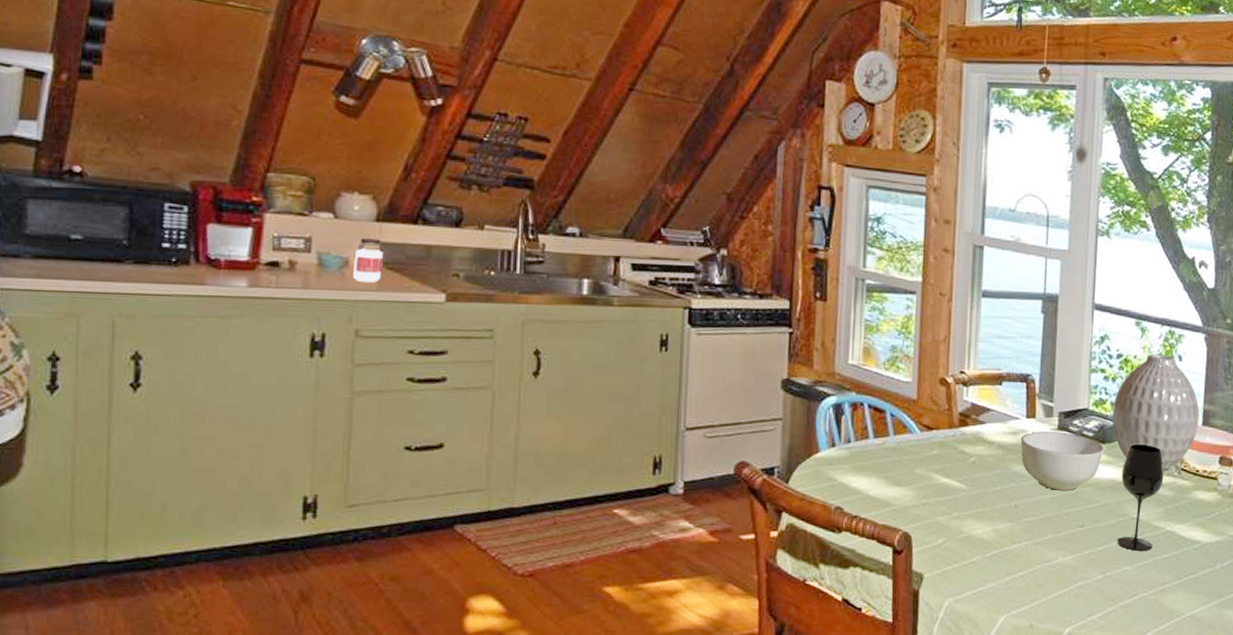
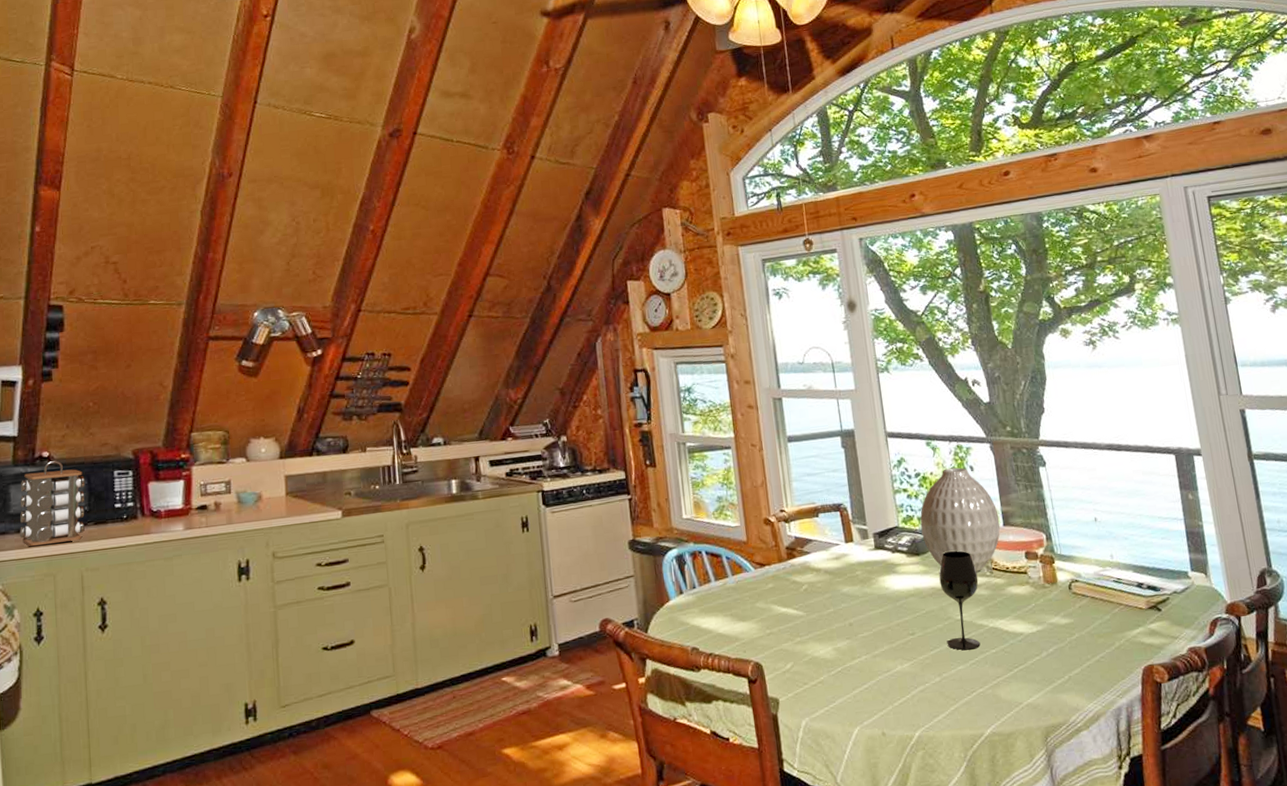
spice rack: none [37,178,125,280] -> present [20,461,85,547]
jar: present [353,238,386,282] -> none [265,473,290,512]
bowl: present [1020,431,1104,491] -> none [843,551,920,605]

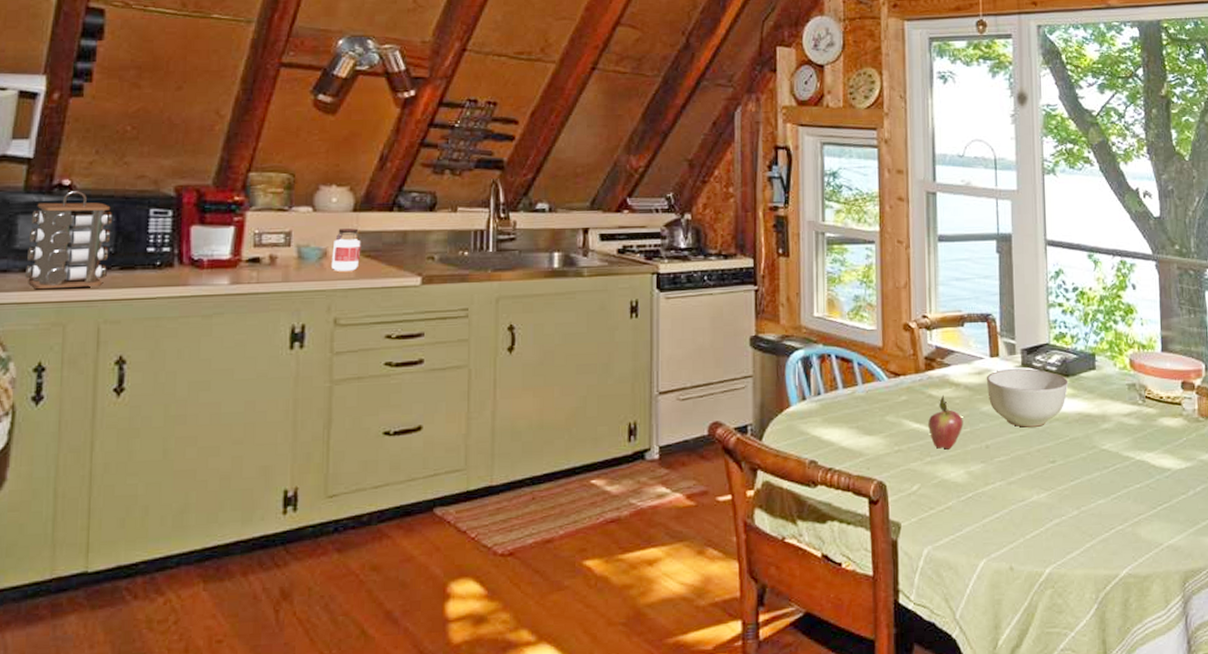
jar: none [265,473,290,512] -> present [332,228,363,271]
fruit: none [794,580,827,630] -> present [928,394,963,450]
bowl: none [843,551,920,605] -> present [986,368,1068,428]
vase: present [920,467,1000,572] -> none [1073,284,1158,399]
wine glass: present [939,550,981,651] -> none [1087,375,1129,483]

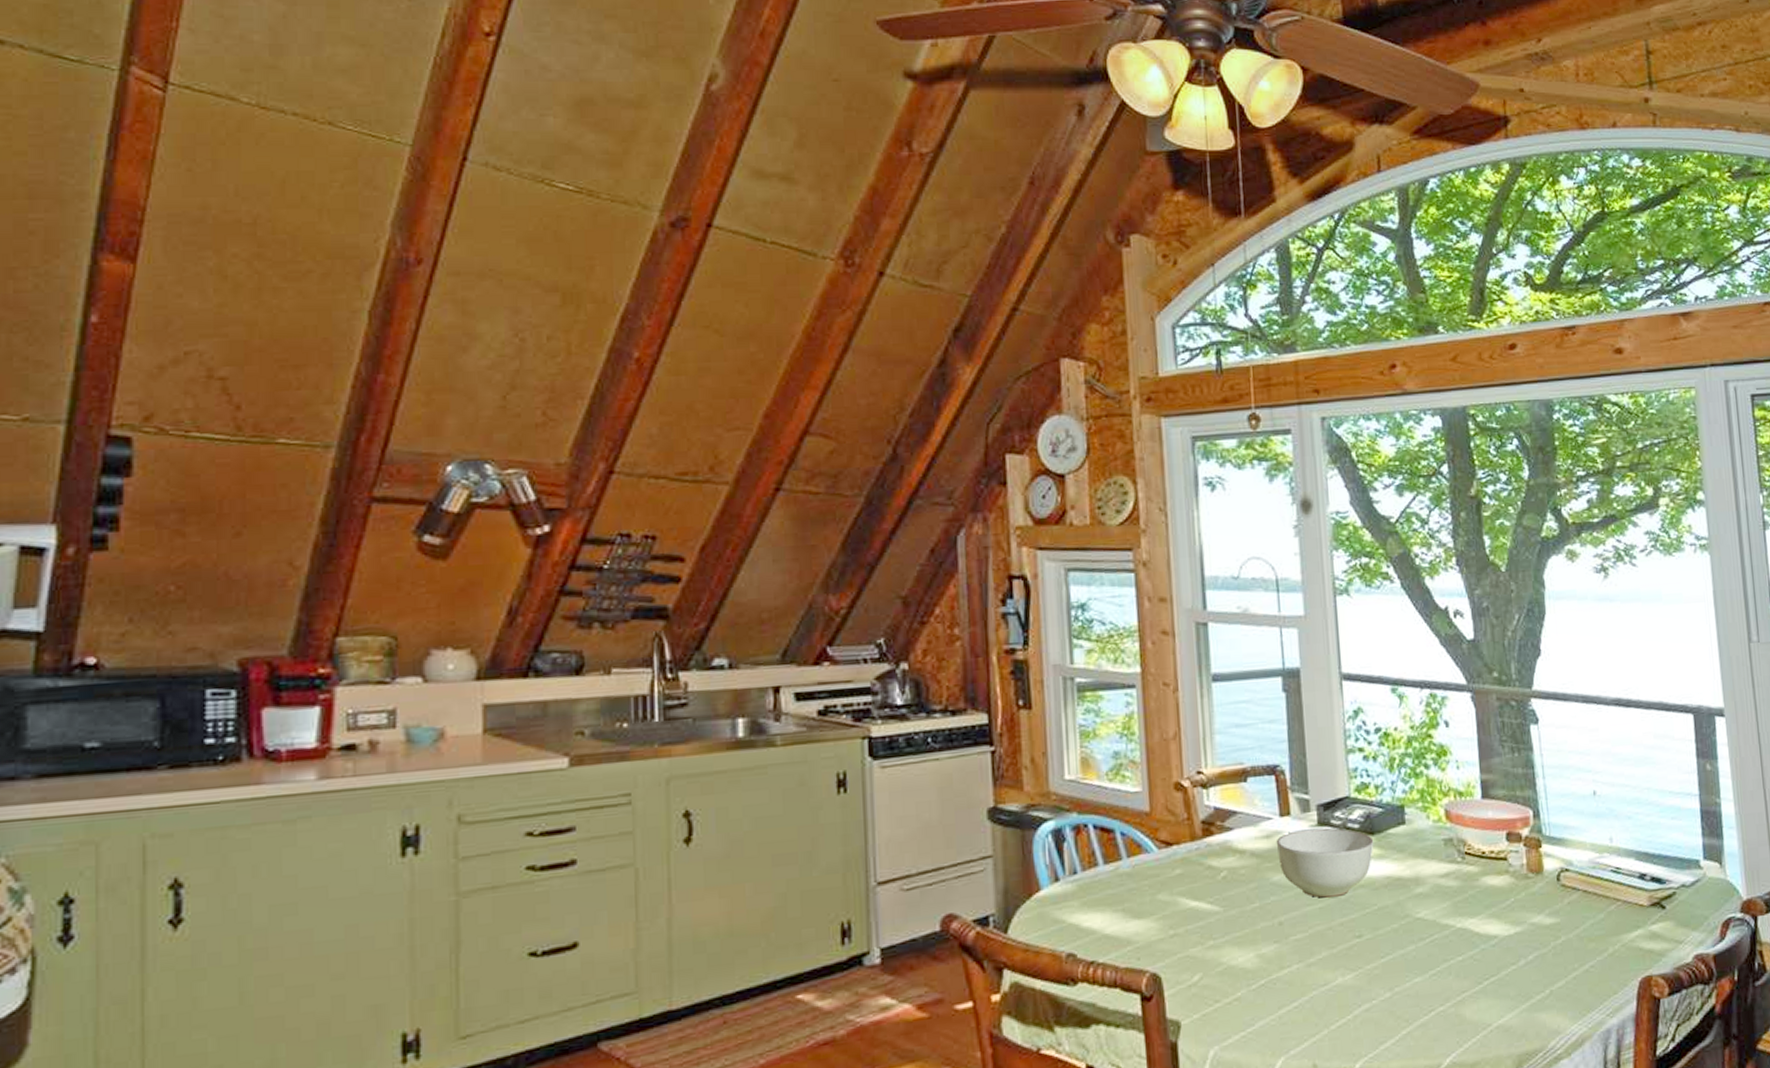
spice rack: present [25,191,112,290] -> none [41,671,155,800]
jar: present [332,228,363,271] -> none [451,701,490,756]
fruit: present [928,394,963,450] -> none [1208,864,1251,930]

